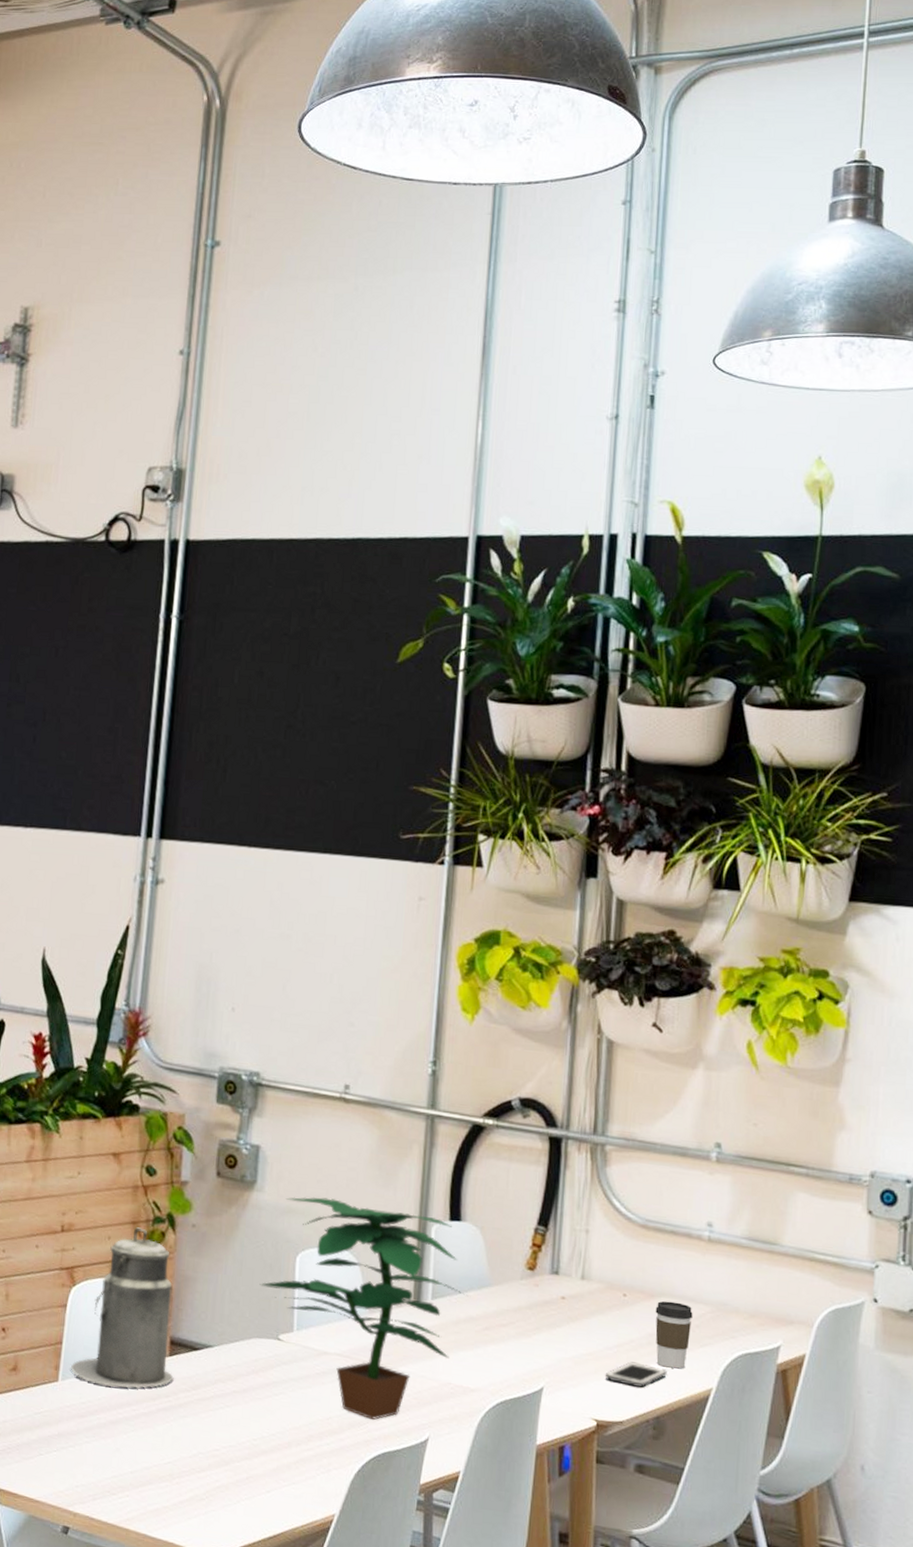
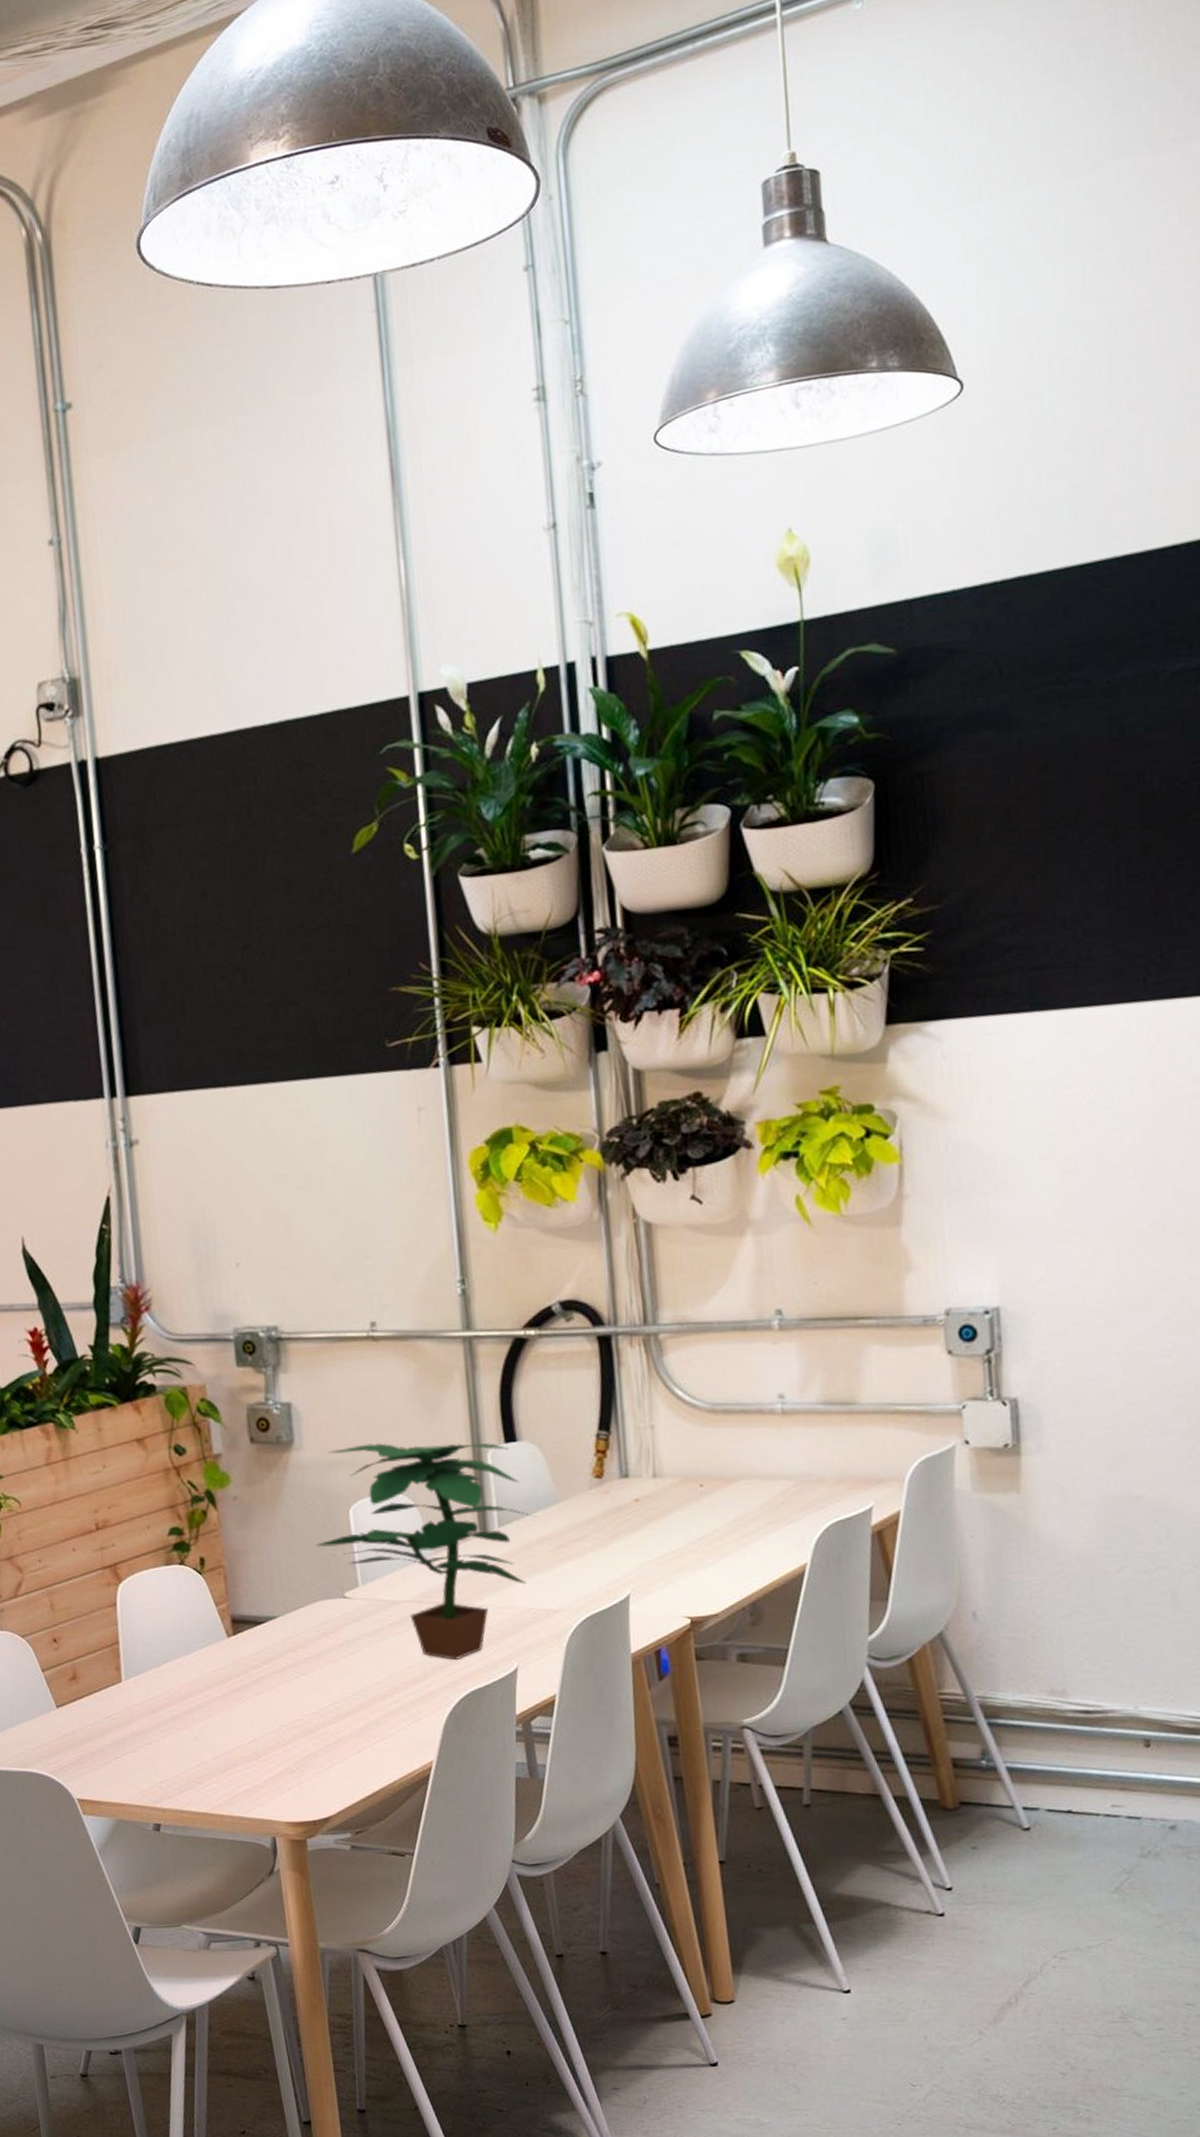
canister: present [71,1227,174,1389] -> none [132,1510,242,1678]
cell phone: present [605,1361,668,1388] -> none [692,1551,759,1578]
coffee cup: present [655,1300,693,1369] -> none [736,1482,776,1551]

